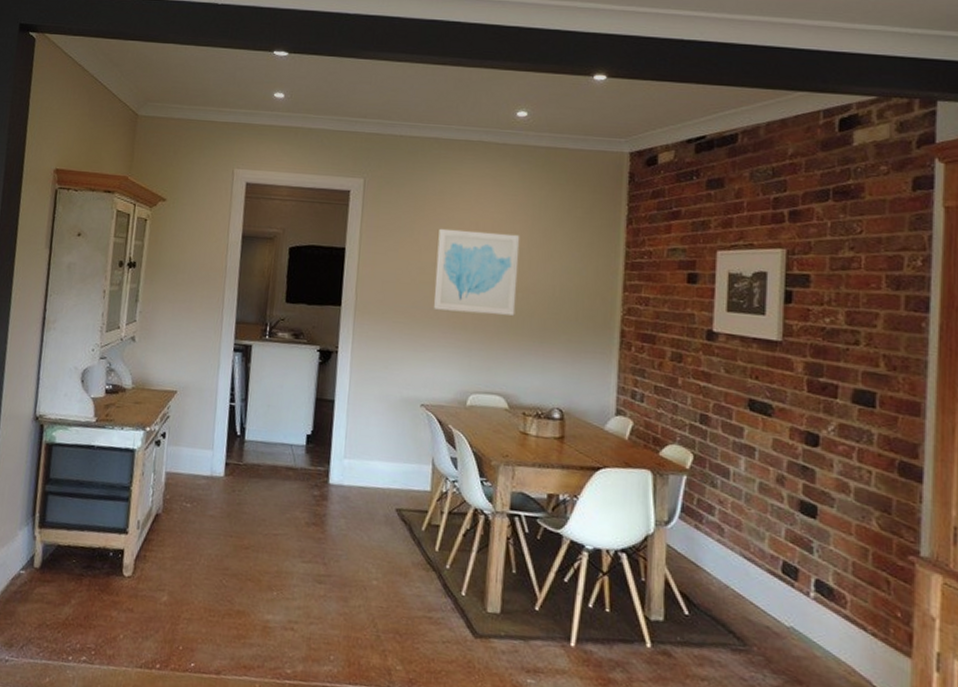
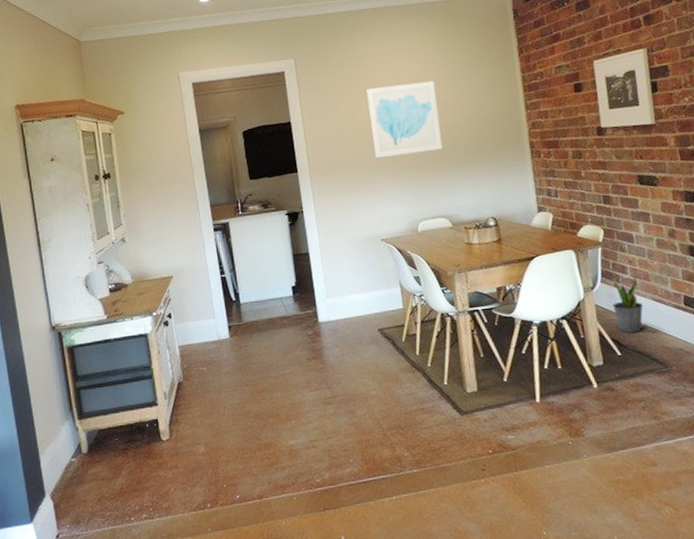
potted plant: none [689,510,728,592] -> present [613,272,643,333]

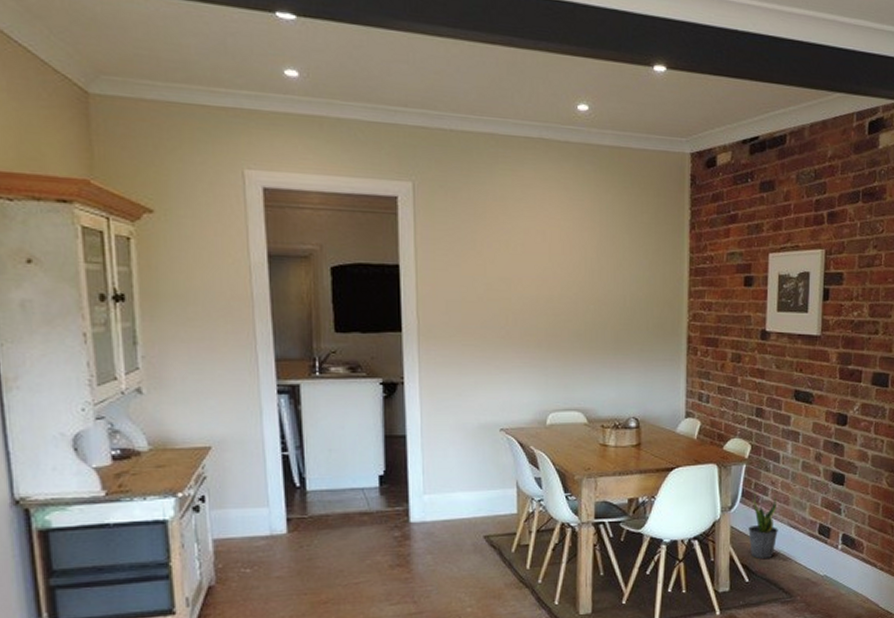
wall art: present [367,80,443,158] -> none [504,238,589,330]

